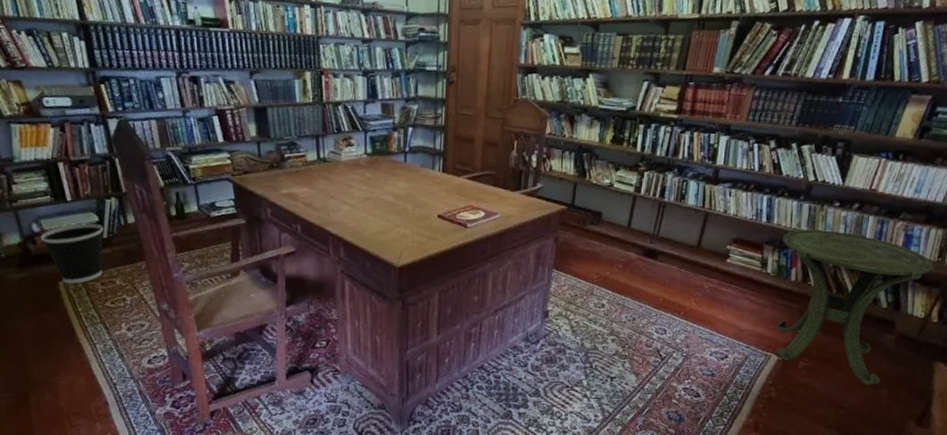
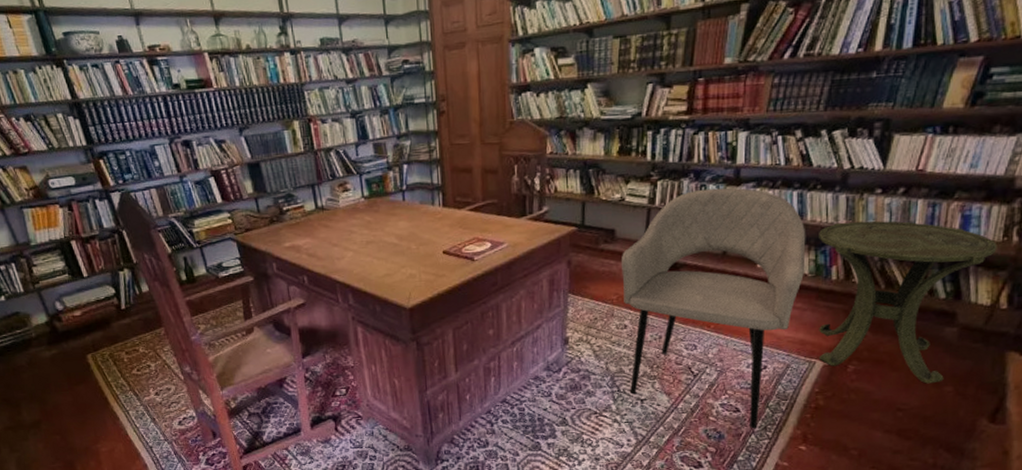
wastebasket: present [40,223,103,284] -> none [64,296,126,356]
armchair: none [602,184,772,415] -> present [620,187,806,429]

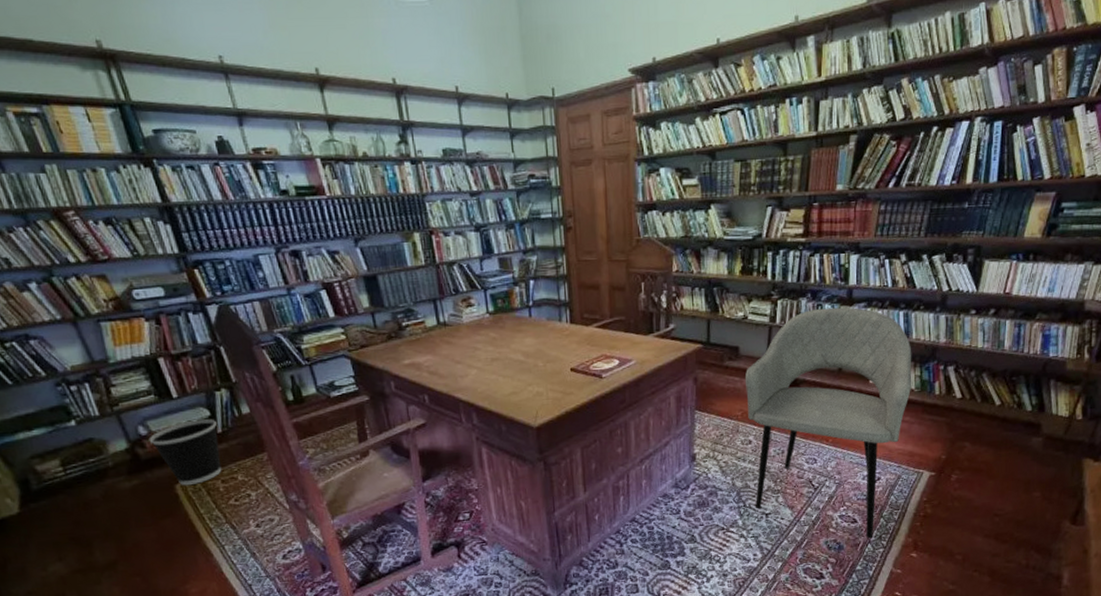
wastebasket: none [64,296,126,356] -> present [148,419,222,486]
side table: present [819,220,998,384] -> none [923,339,1073,490]

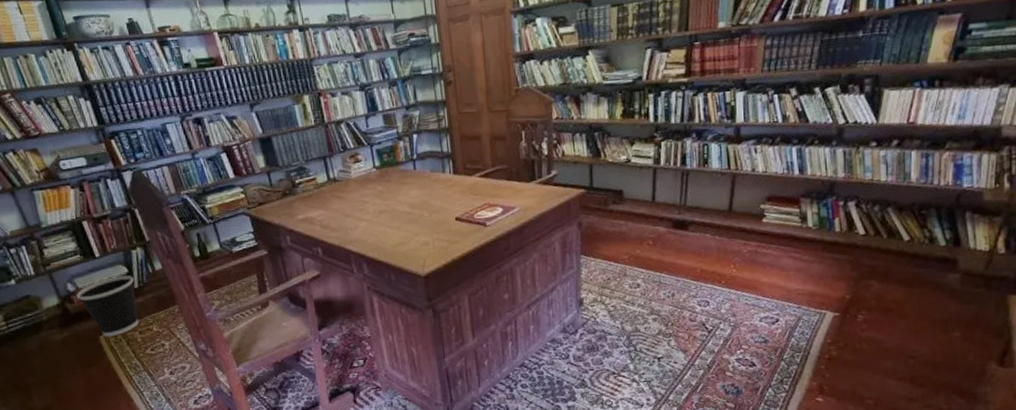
armchair: present [744,307,912,539] -> none [630,145,809,383]

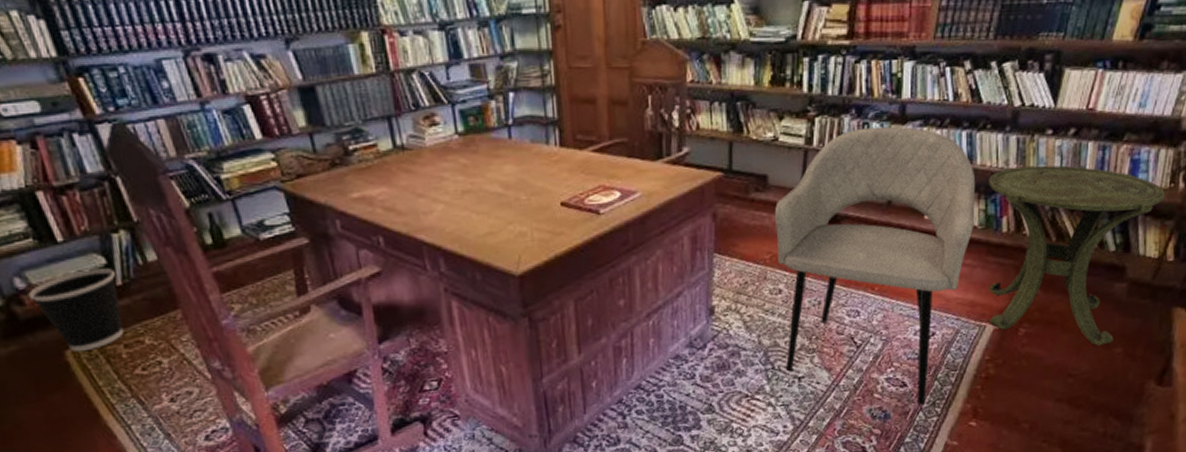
armchair: none [630,145,809,383] -> present [774,126,976,406]
side table: none [820,172,991,330] -> present [989,165,1165,346]

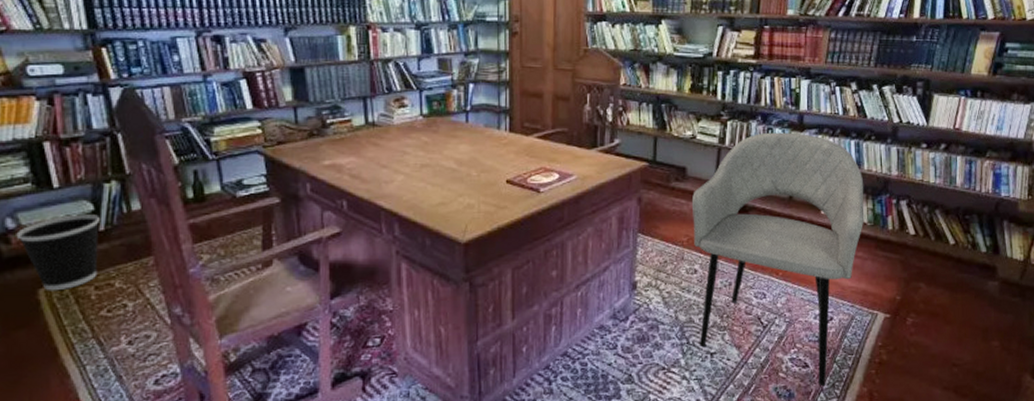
side table: present [989,165,1165,346] -> none [875,173,1024,338]

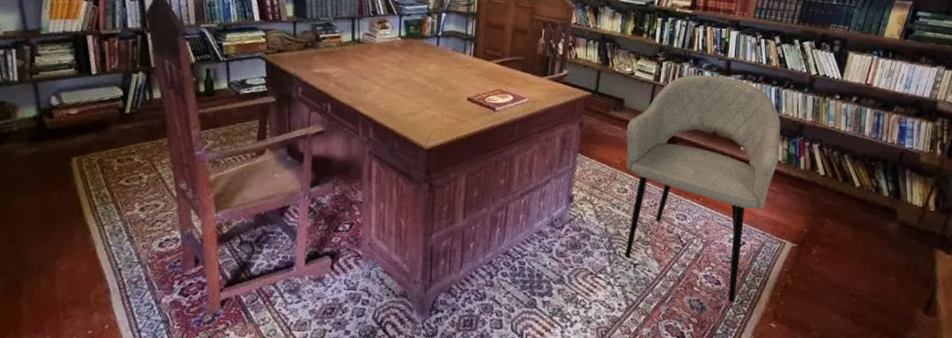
wastebasket: present [16,214,99,291] -> none [58,98,127,161]

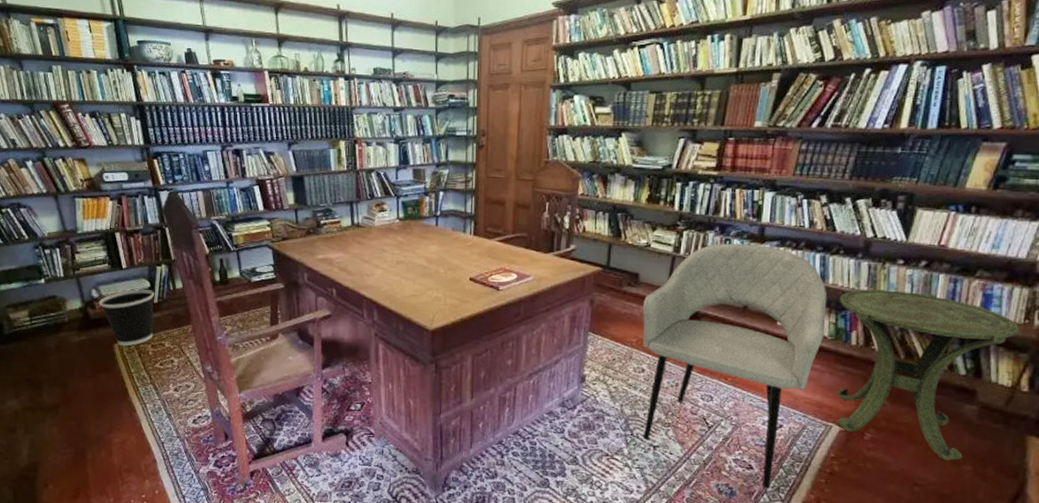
wastebasket: none [58,98,127,161] -> present [99,289,154,347]
side table: none [789,119,926,273] -> present [836,289,1019,461]

